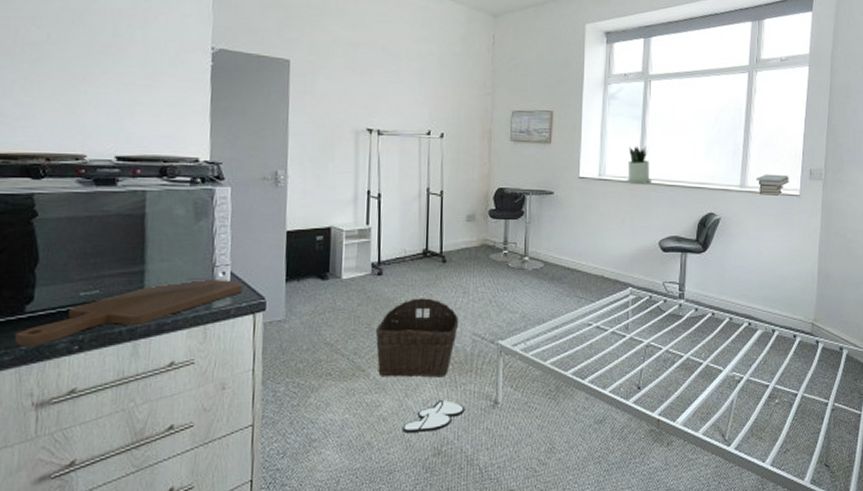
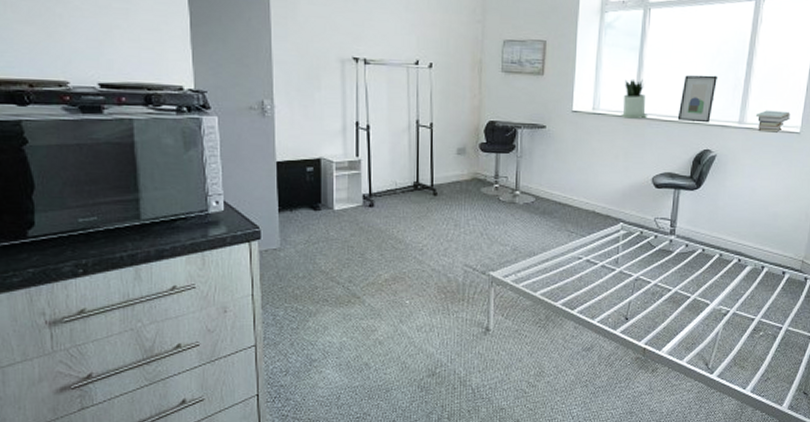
cutting board: present [14,278,243,347] -> none [20,207,237,270]
wicker basket: present [375,298,459,378] -> none [369,230,451,306]
slippers: present [402,400,465,433] -> none [398,327,458,355]
picture frame: none [681,141,718,187] -> present [677,75,719,123]

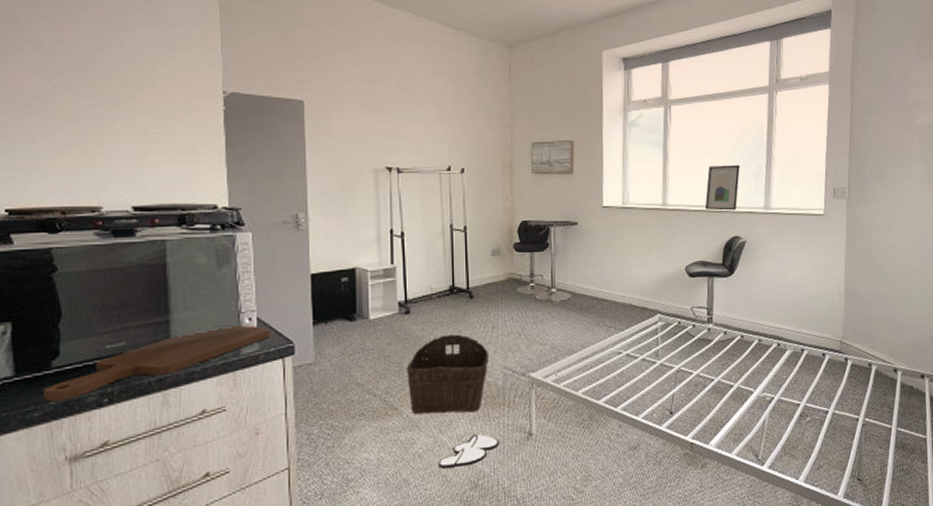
cutting board: none [20,207,237,270] -> present [42,325,270,403]
wicker basket: none [369,230,451,306] -> present [406,334,490,415]
slippers: none [398,327,458,355] -> present [438,434,500,468]
planter: present [621,78,647,119] -> none [650,172,675,211]
books: present [755,110,791,133] -> none [779,194,813,216]

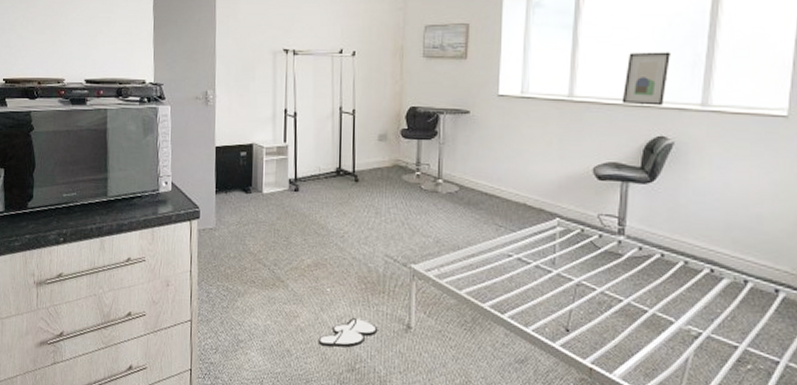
cutting board: present [42,325,270,403] -> none [21,186,181,236]
wicker basket: present [406,334,490,415] -> none [293,215,372,296]

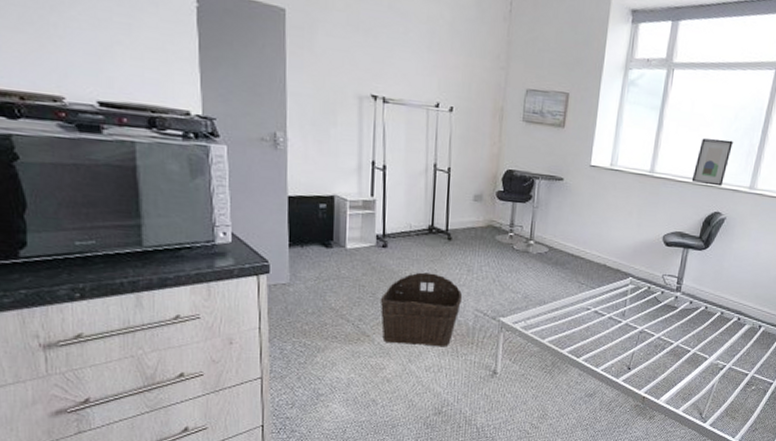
wicker basket: none [293,215,372,296] -> present [380,272,463,347]
slippers: present [318,318,378,347] -> none [405,367,466,394]

